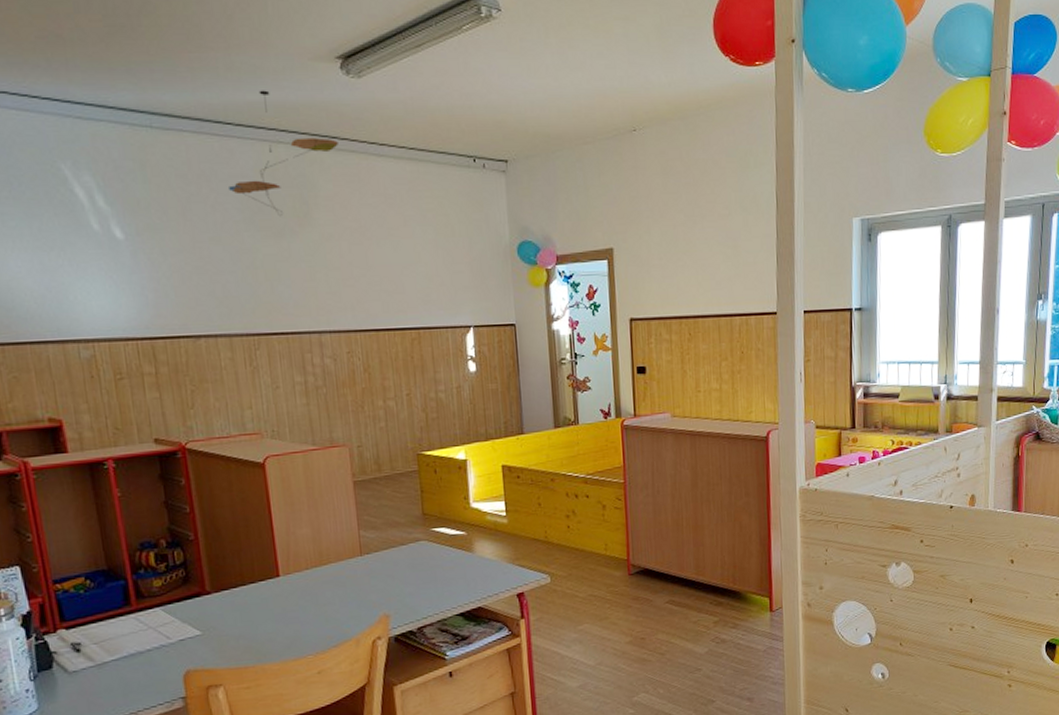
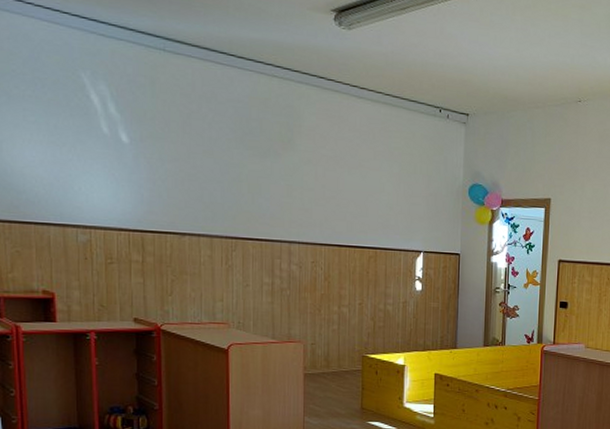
ceiling mobile: present [227,90,338,216] -> none [224,30,325,139]

